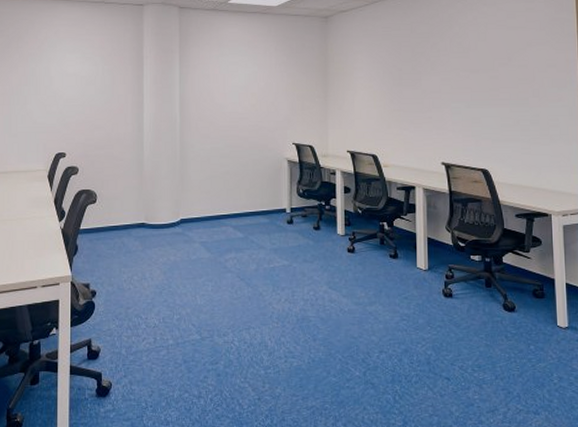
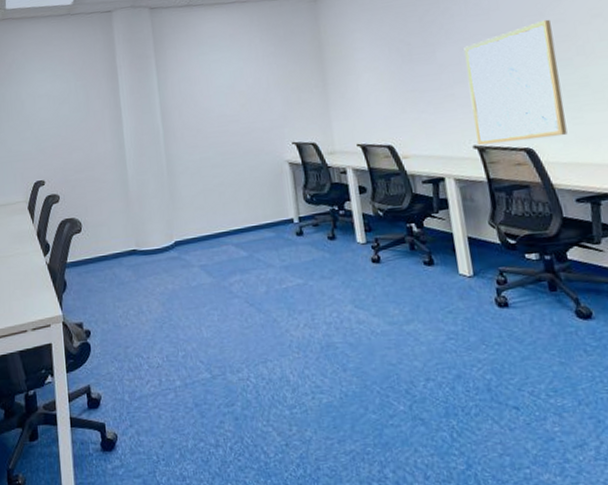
wall art: none [444,63,517,163] -> present [464,19,568,146]

